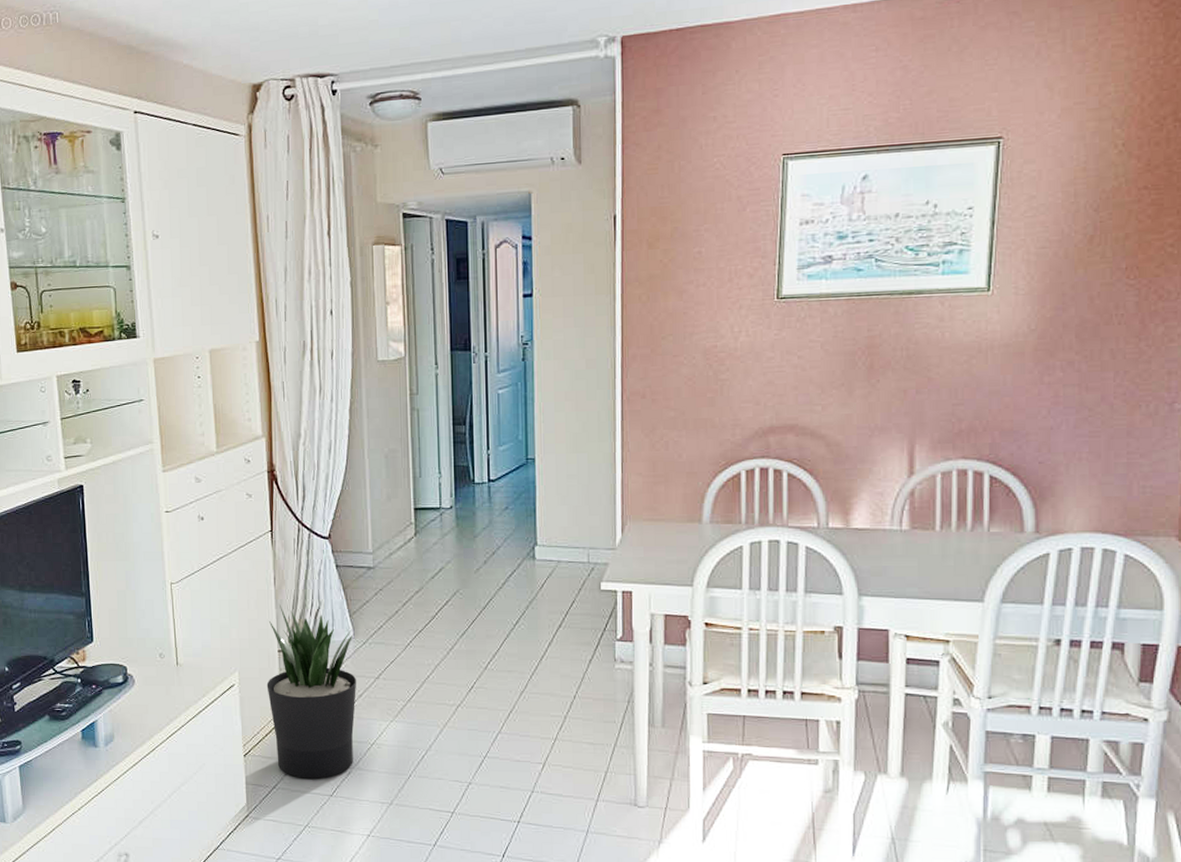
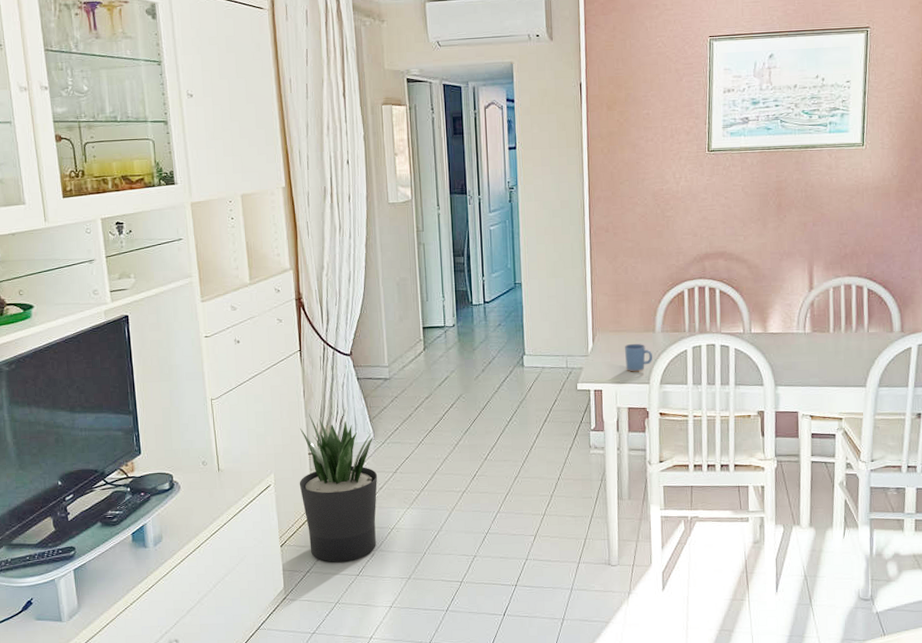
mug: none [662,535,699,571] -> present [625,343,653,372]

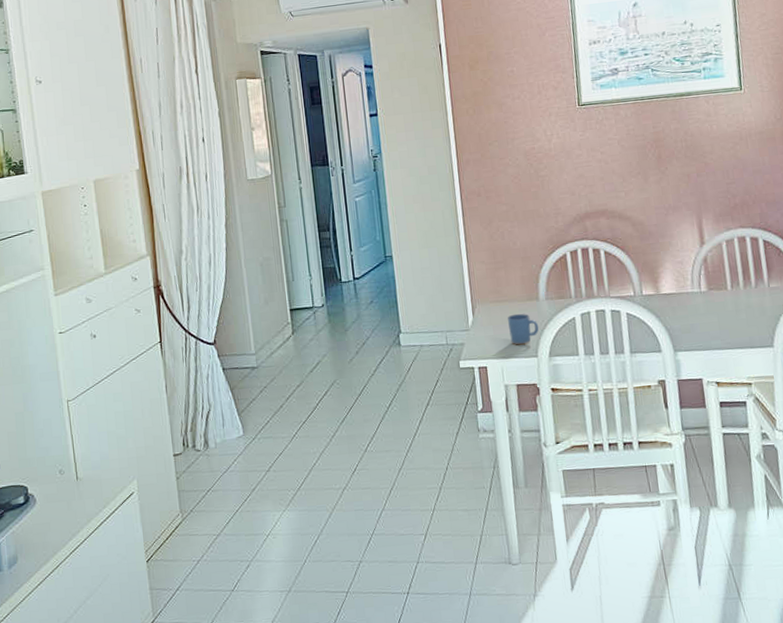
planter: present [299,413,377,562] -> none [164,410,251,577]

